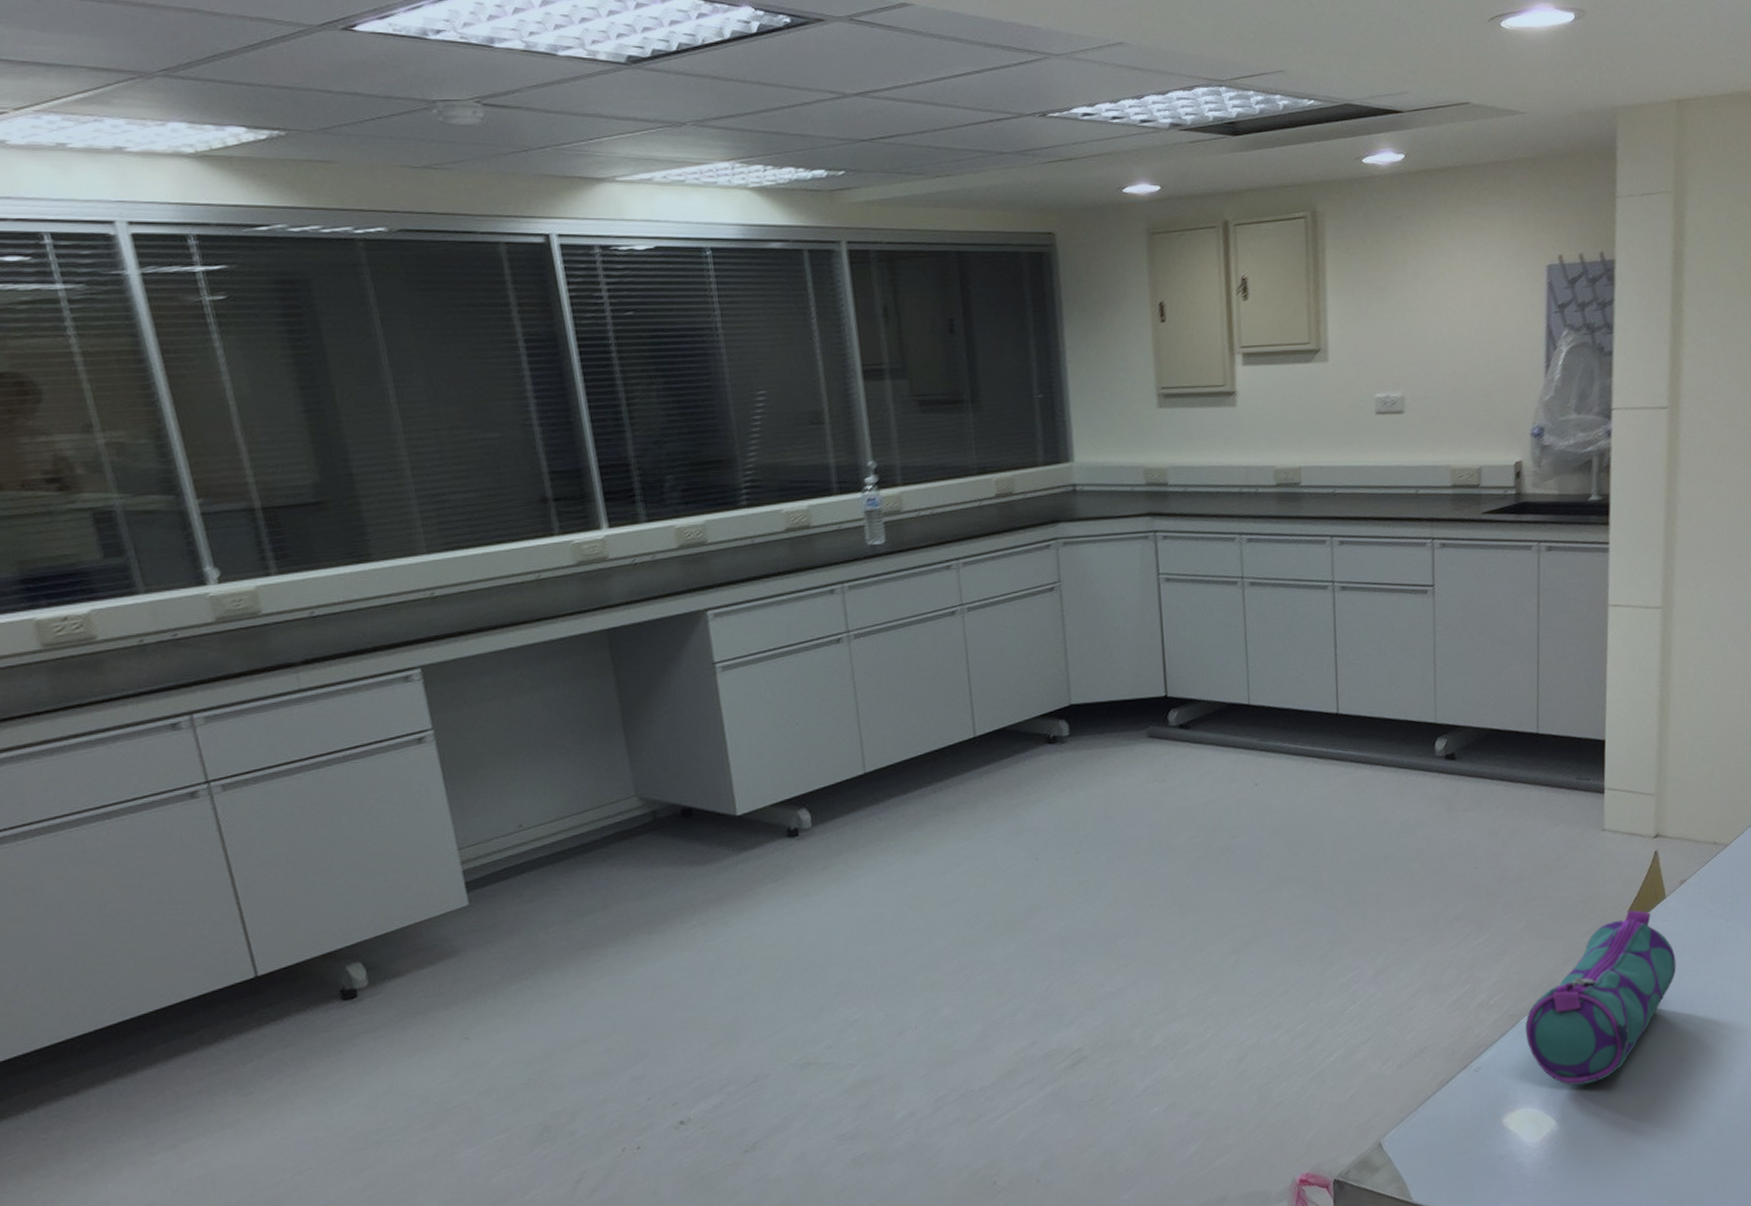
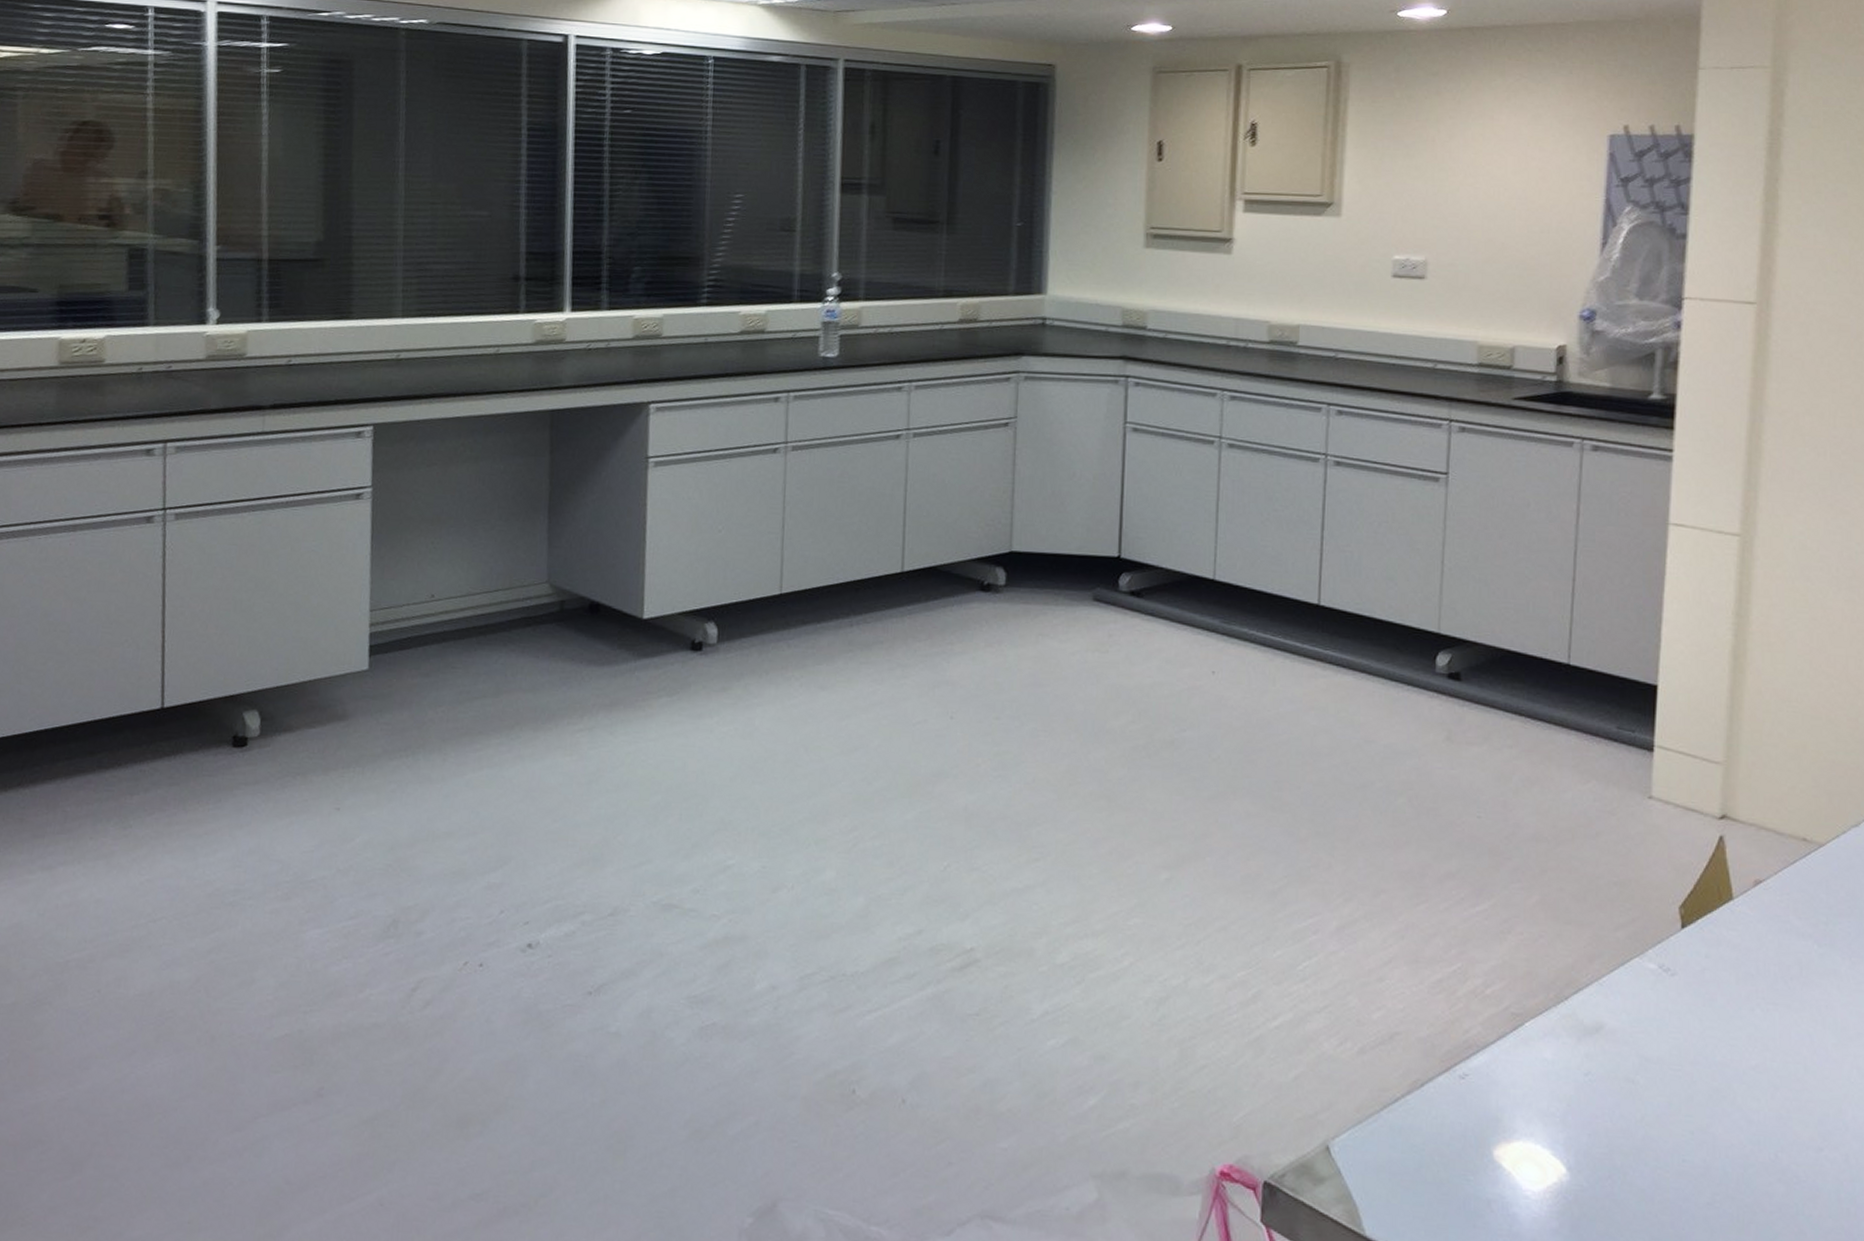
pencil case: present [1525,910,1676,1086] -> none [1531,906,1745,1128]

